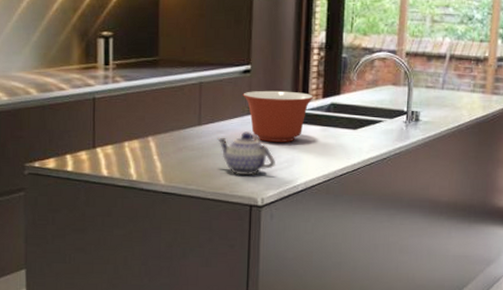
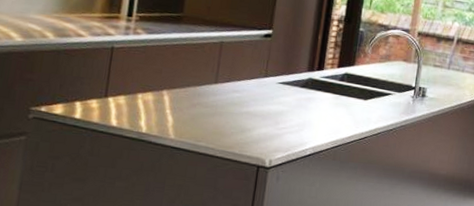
teapot: present [217,131,275,175] -> none [232,93,287,136]
mixing bowl: present [243,90,314,142] -> none [261,55,330,107]

